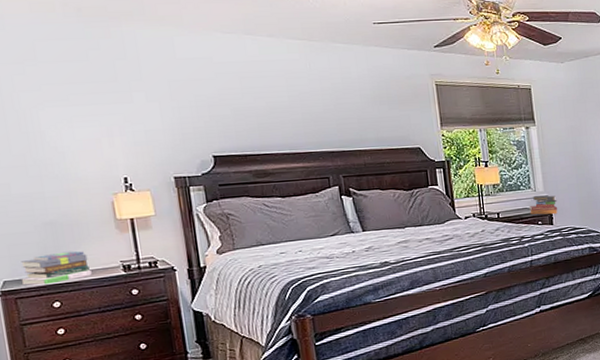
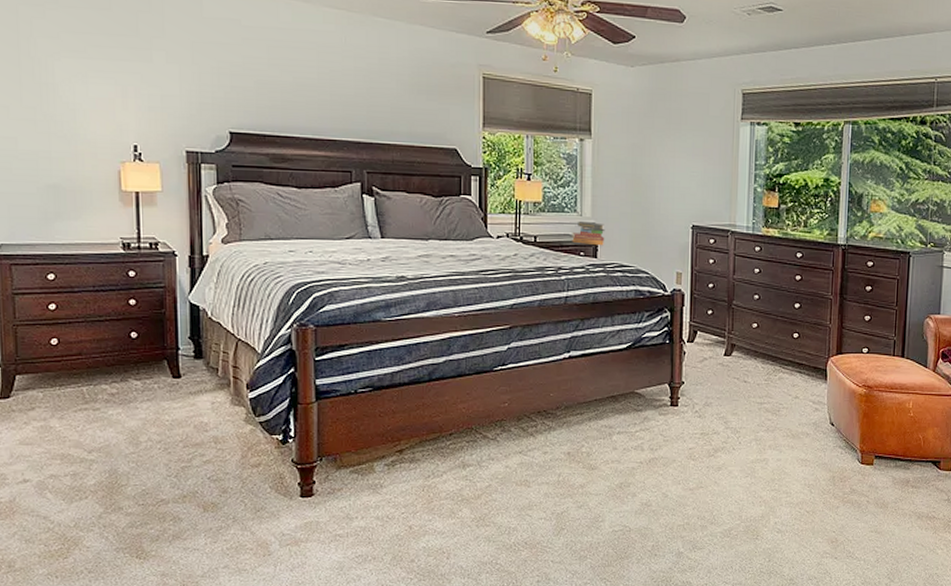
books: present [21,250,92,286] -> none [17,219,90,254]

